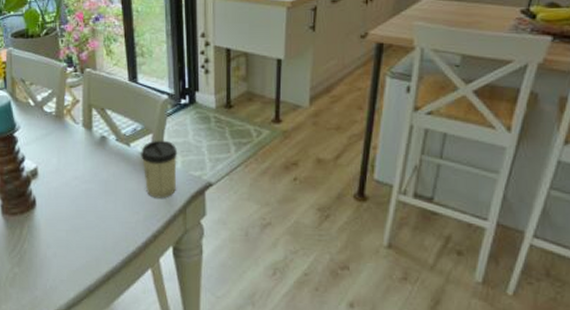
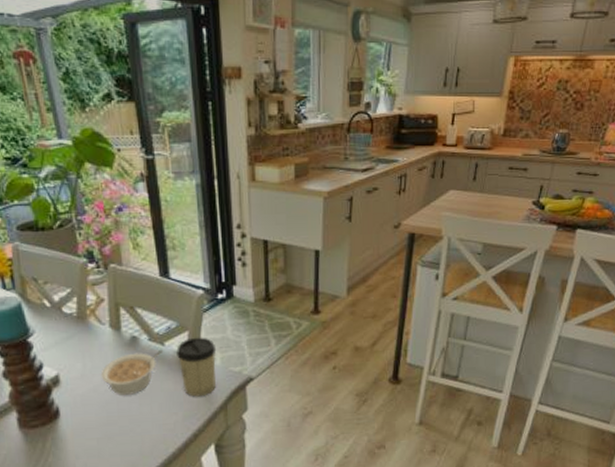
legume: none [72,150,129,191] -> present [100,349,164,395]

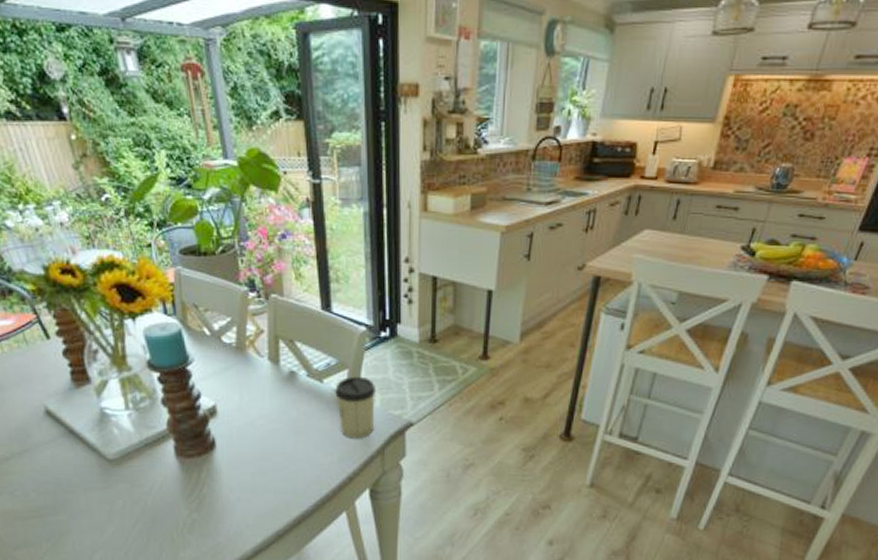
legume: present [100,349,164,395] -> none [257,386,322,431]

